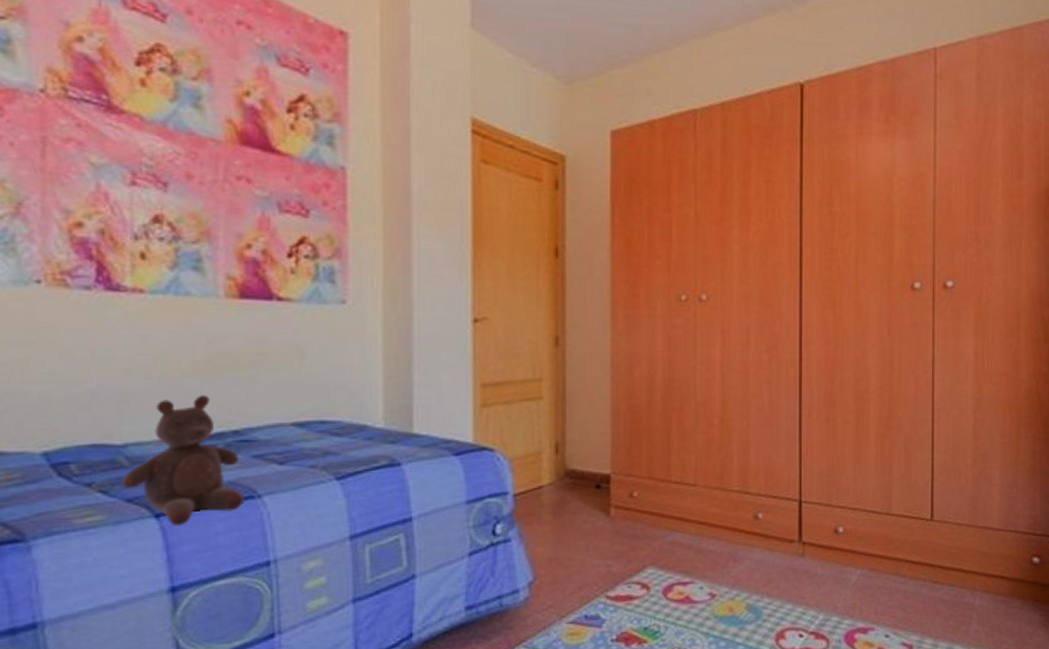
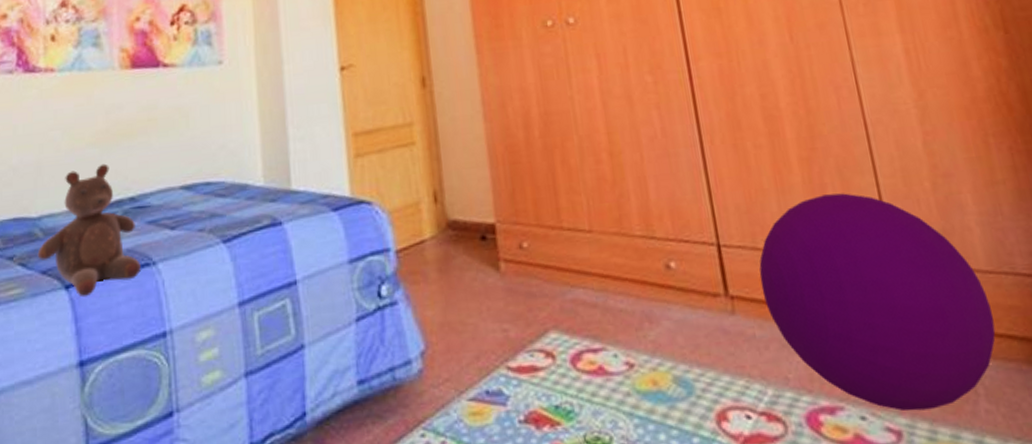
ball: none [828,464,994,631] -> present [759,193,996,411]

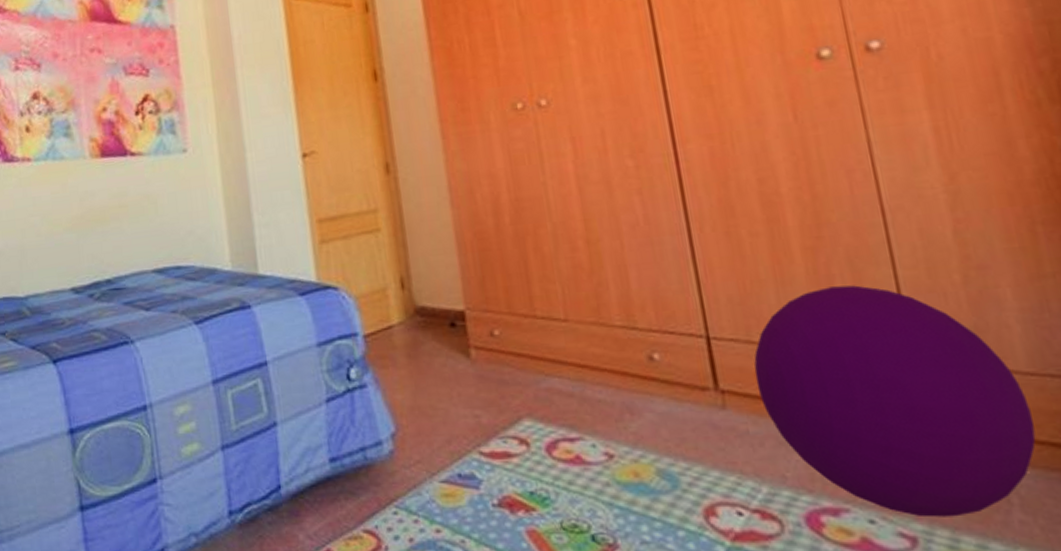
stuffed bear: present [37,163,141,298] -> none [26,248,120,372]

